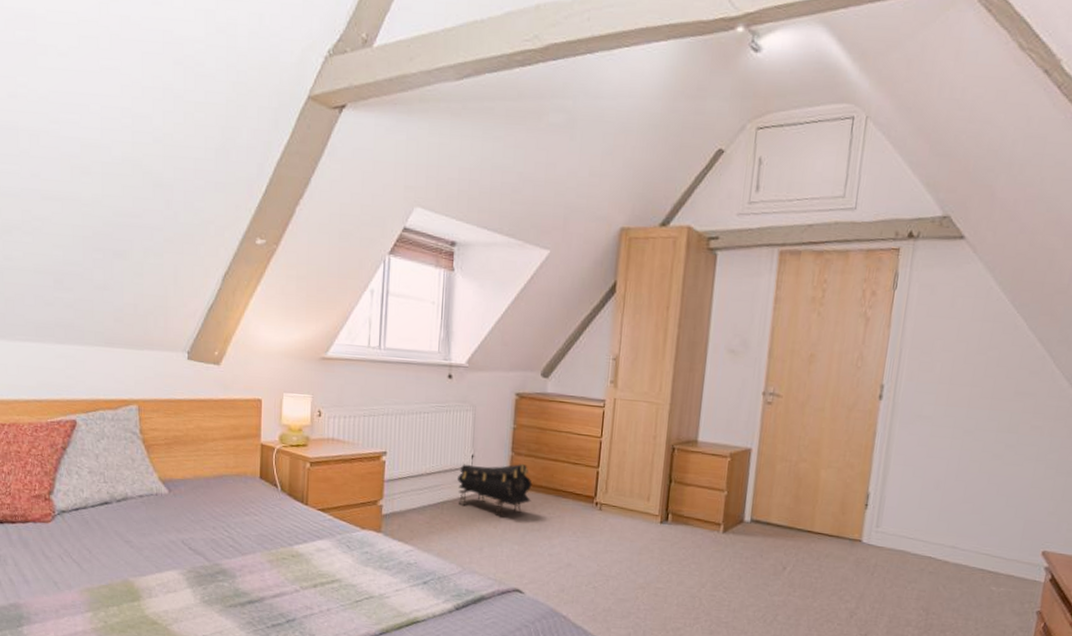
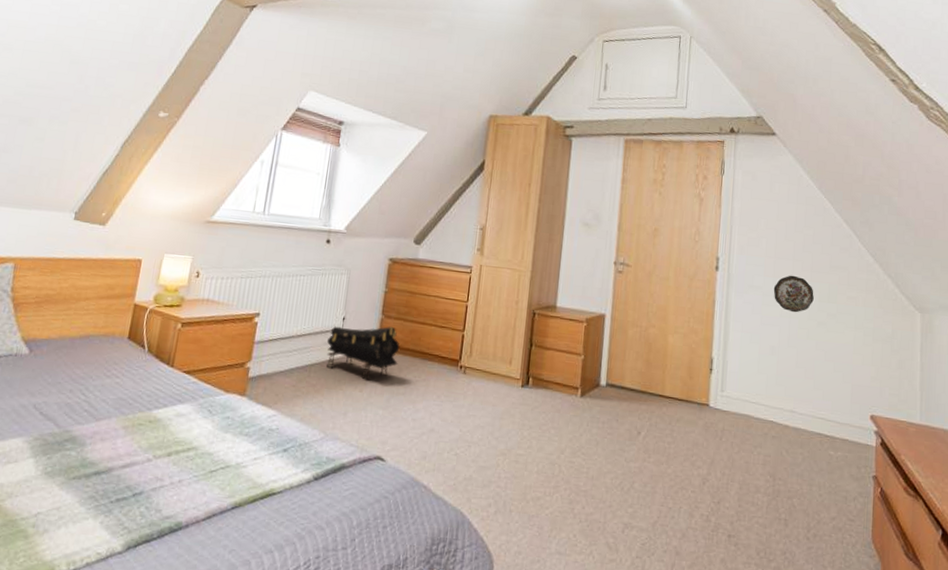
decorative plate: none [944,403,992,445] -> present [773,275,814,313]

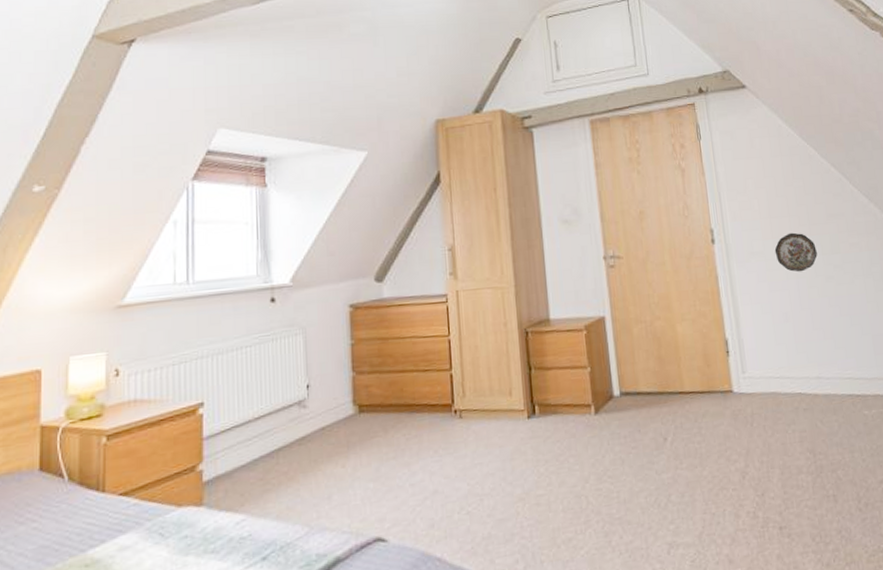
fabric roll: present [326,326,400,381] -> none [291,383,382,452]

